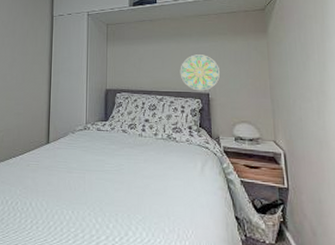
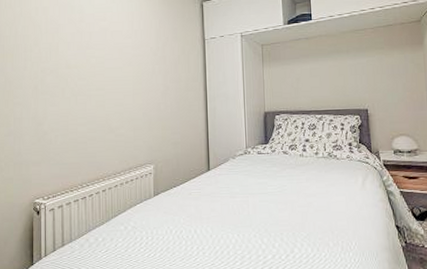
decorative plate: present [180,54,220,91] -> none [338,70,378,107]

